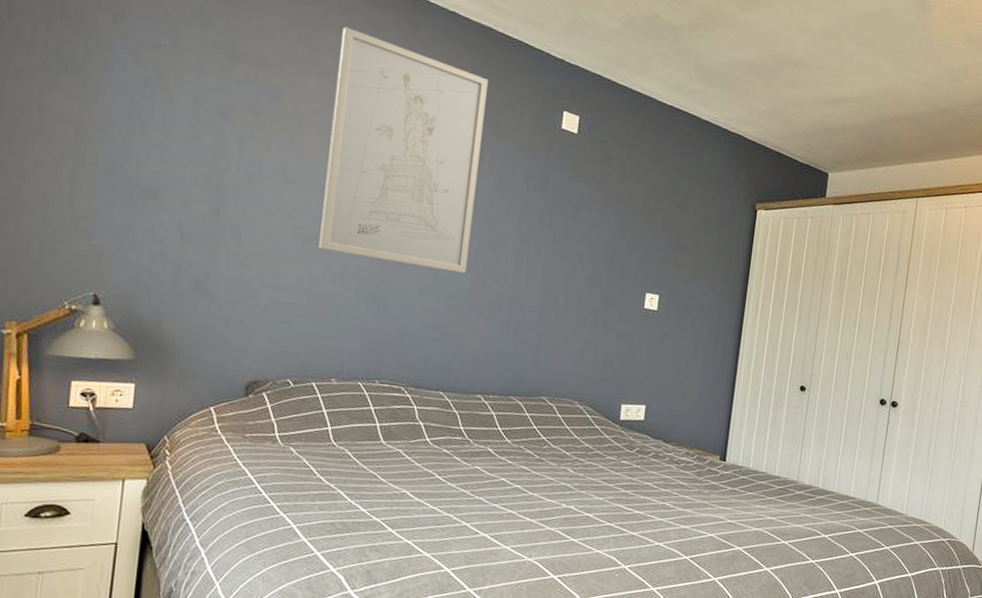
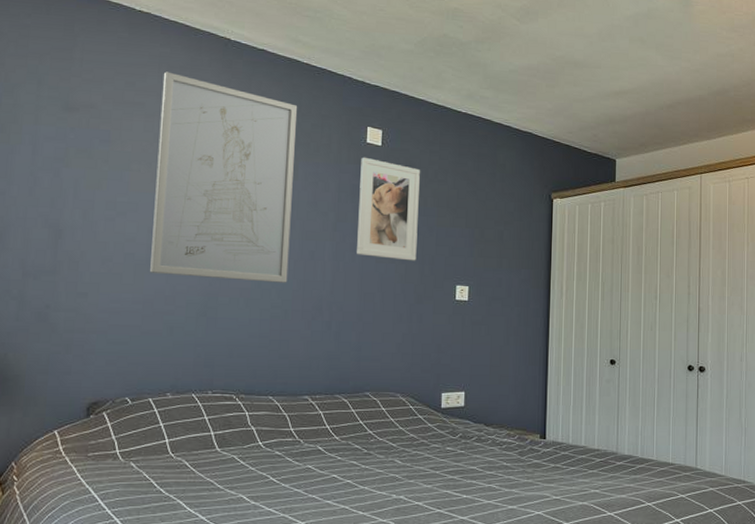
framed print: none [542,144,617,263] -> present [357,157,420,261]

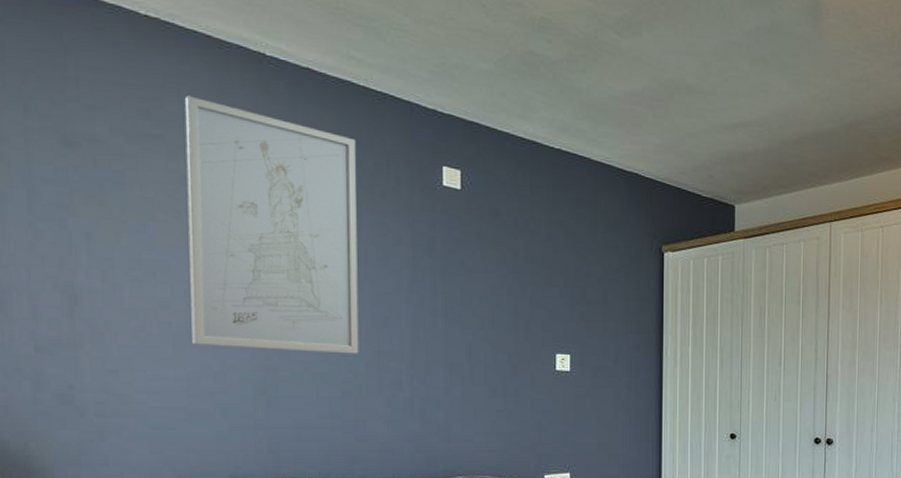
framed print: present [357,157,420,261] -> none [437,203,509,327]

